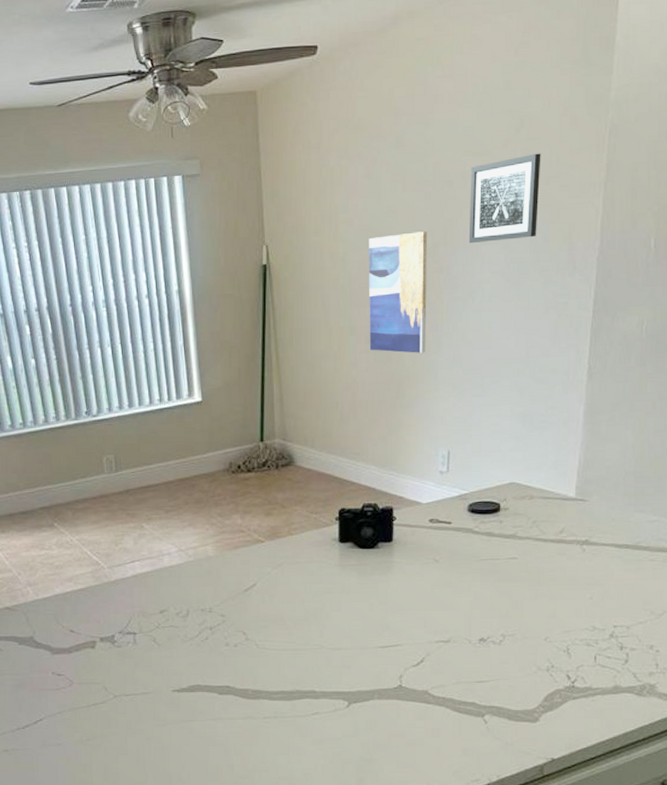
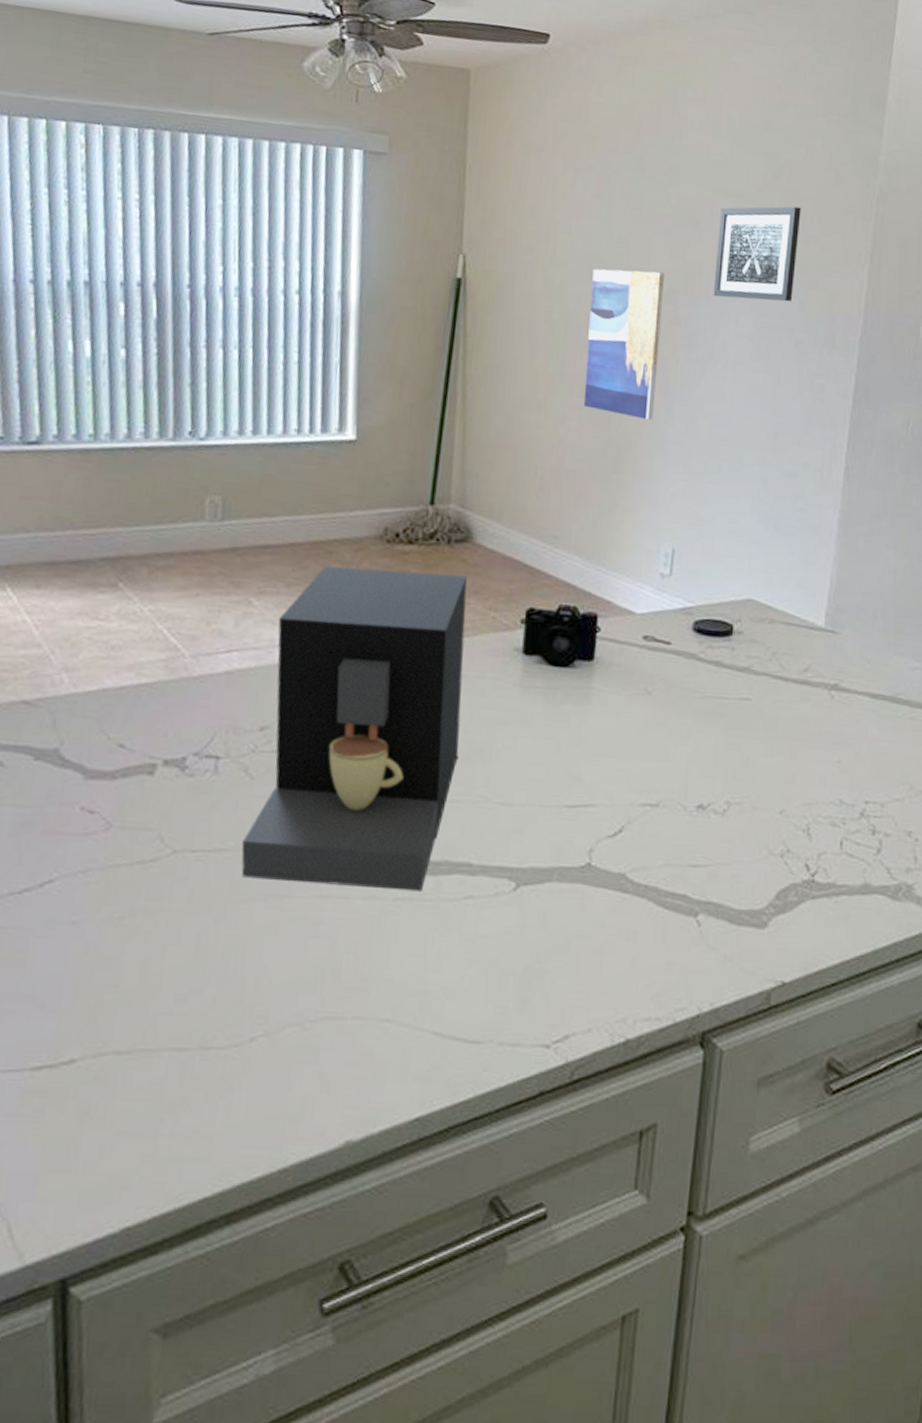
coffee maker: none [158,491,299,712] -> present [241,566,468,892]

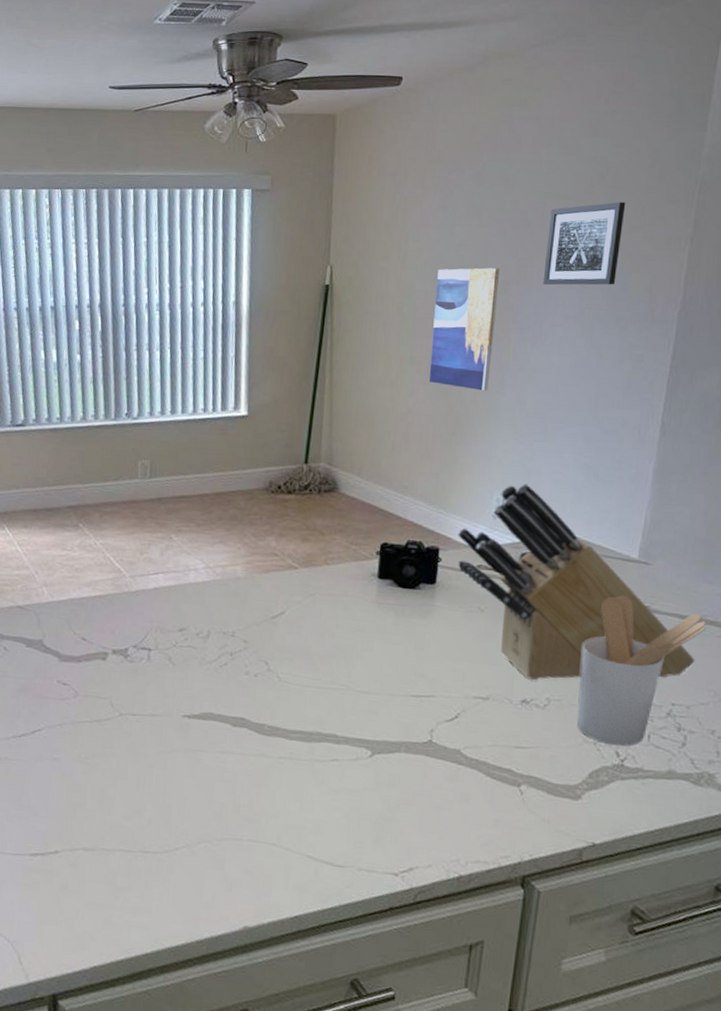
coffee maker: present [241,566,468,892] -> none [167,511,334,754]
knife block: none [618,535,889,779] -> present [457,484,695,680]
utensil holder: none [761,672,899,857] -> present [576,596,706,746]

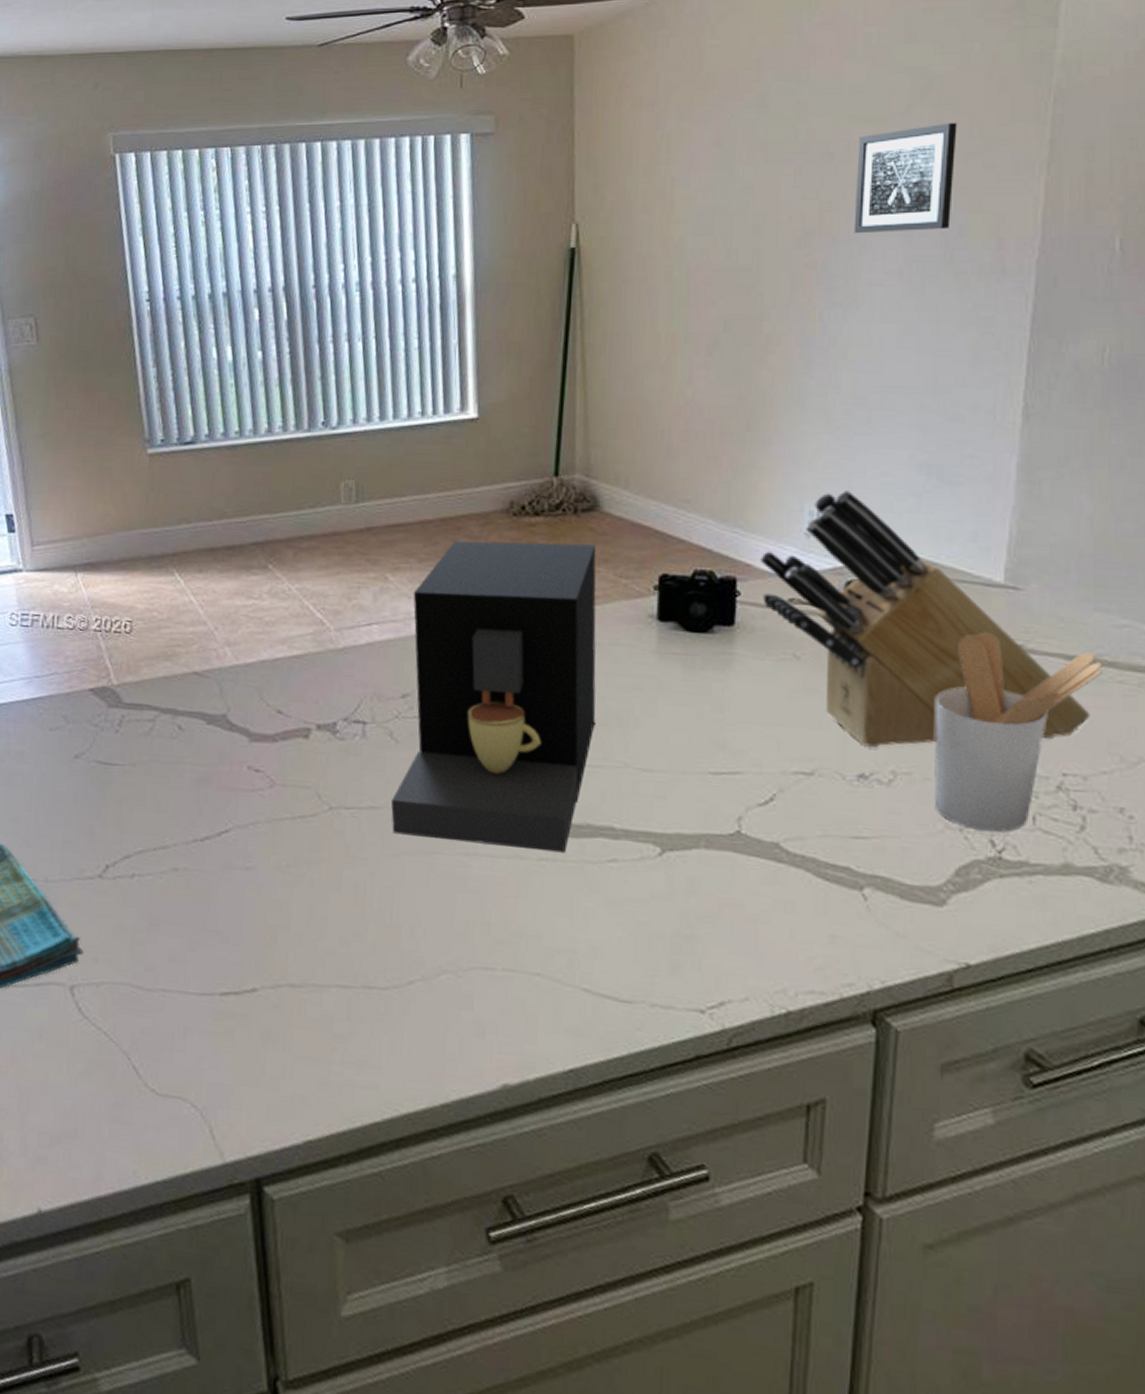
coffee maker: none [167,511,334,754] -> present [391,541,597,853]
wall art: present [428,268,499,391] -> none [711,216,796,373]

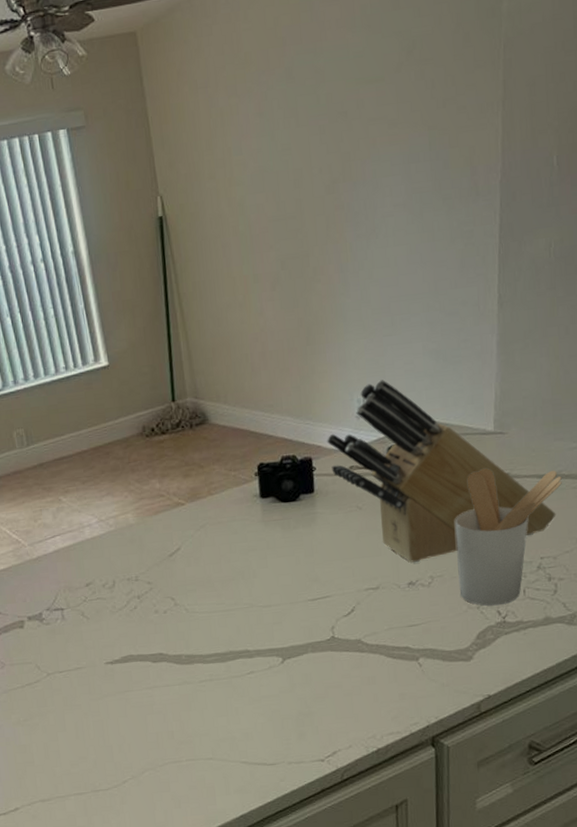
coffee maker: present [391,541,597,853] -> none [81,450,227,684]
wall art: present [853,122,957,234] -> none [365,74,437,177]

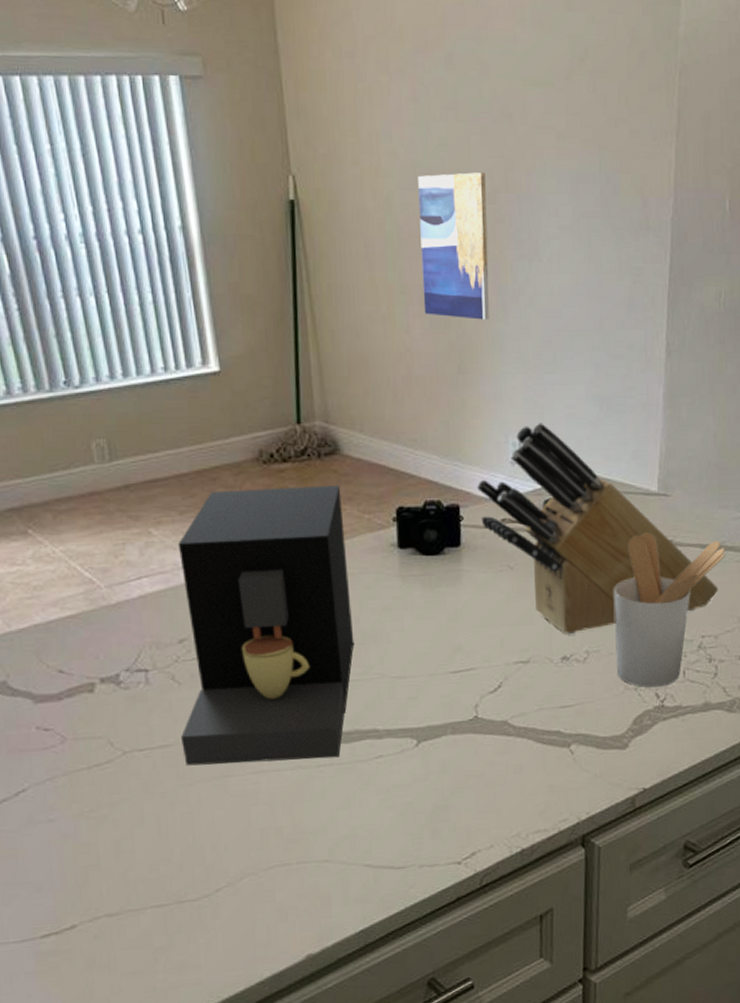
coffee maker: none [81,450,227,684] -> present [177,486,354,766]
wall art: none [265,167,333,298] -> present [418,172,489,320]

